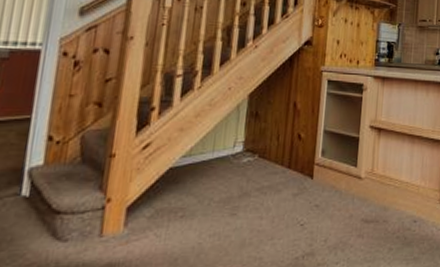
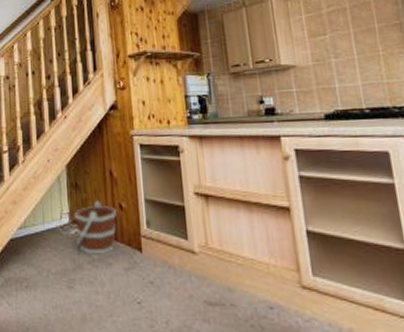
bucket: none [247,130,295,180] -> present [74,200,117,253]

